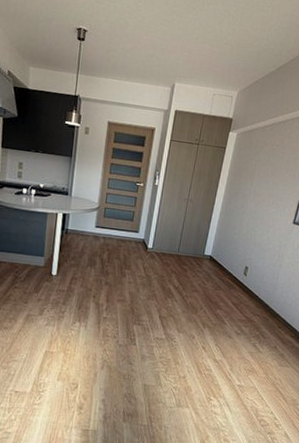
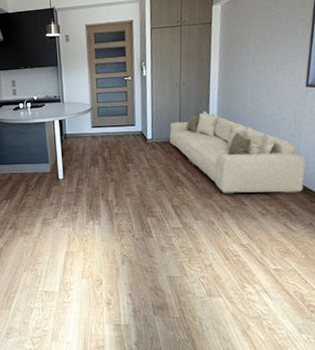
sofa: none [168,230,282,318] -> present [169,111,306,194]

